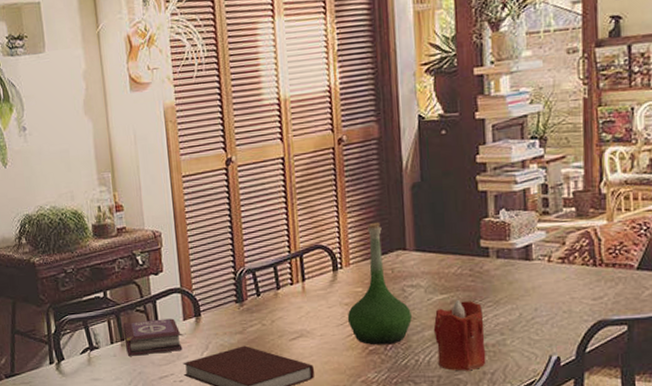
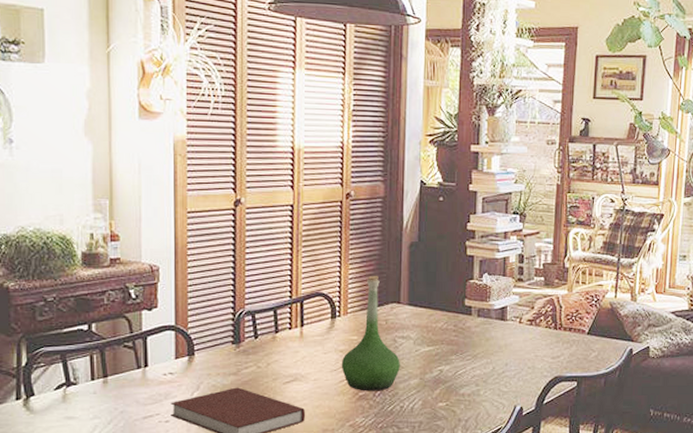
book: present [122,318,183,356] -> none [106,356,172,394]
candle: present [433,299,486,371] -> none [418,351,463,418]

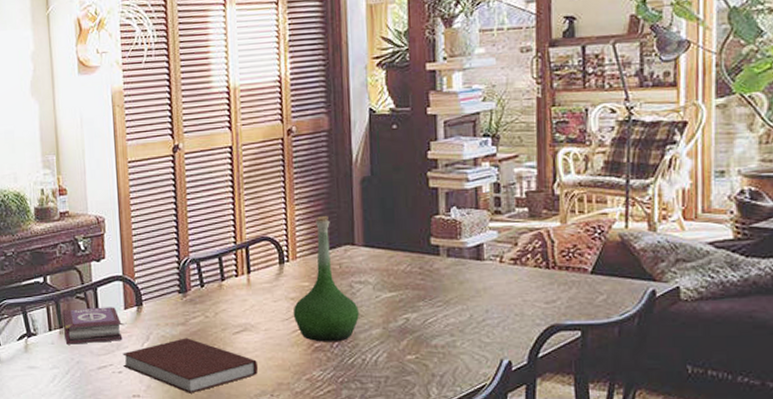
book: none [106,356,172,394] -> present [61,307,123,344]

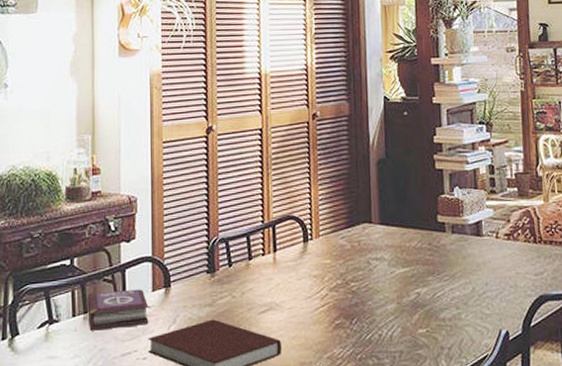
vase: present [293,215,359,342] -> none [315,194,376,319]

